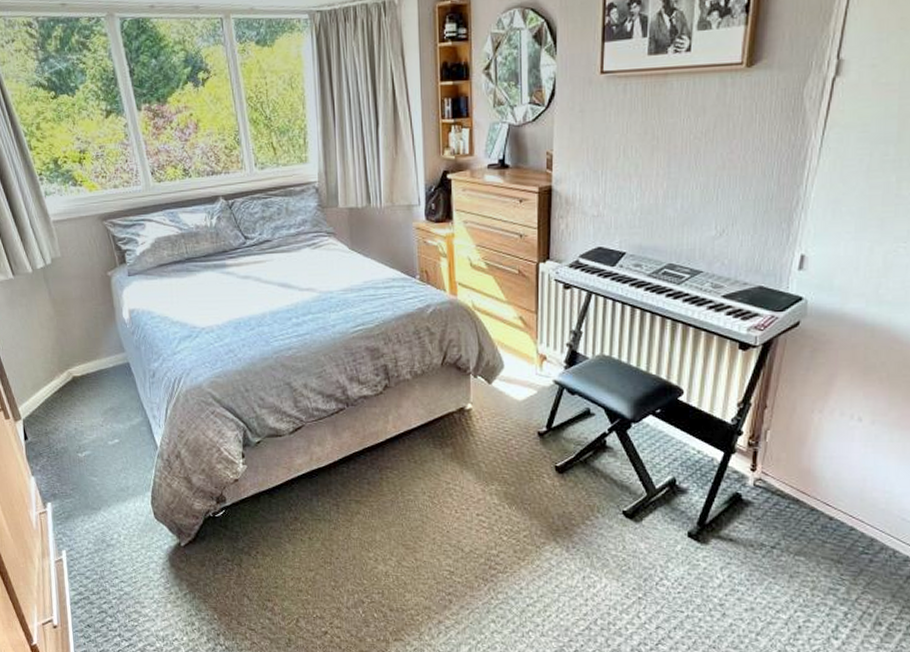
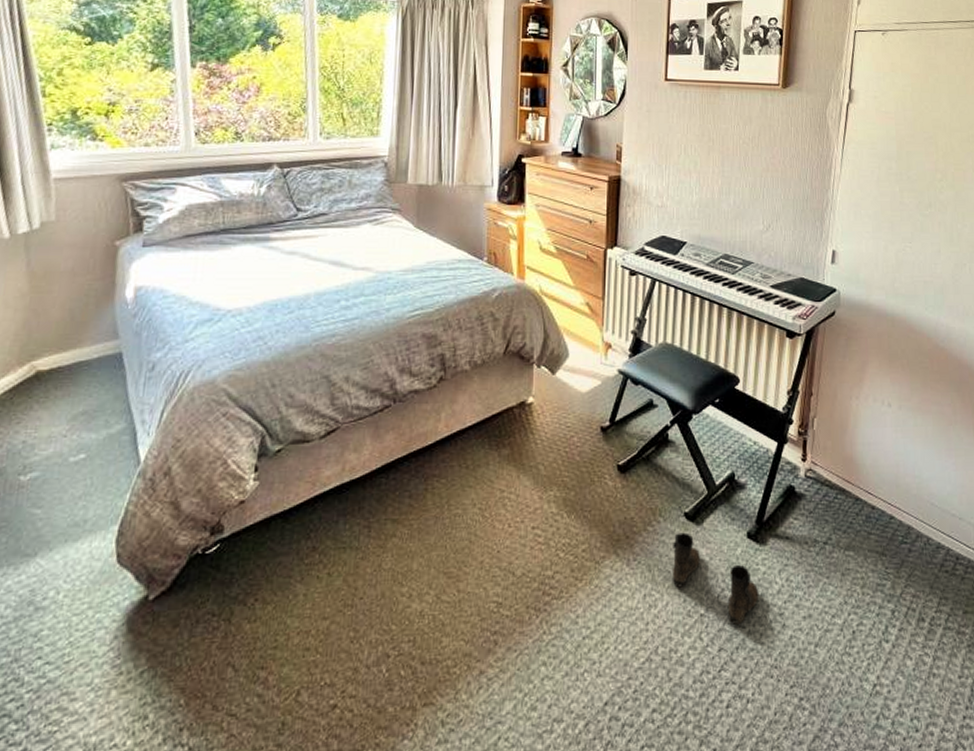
boots: none [610,528,699,609] -> present [672,532,759,624]

